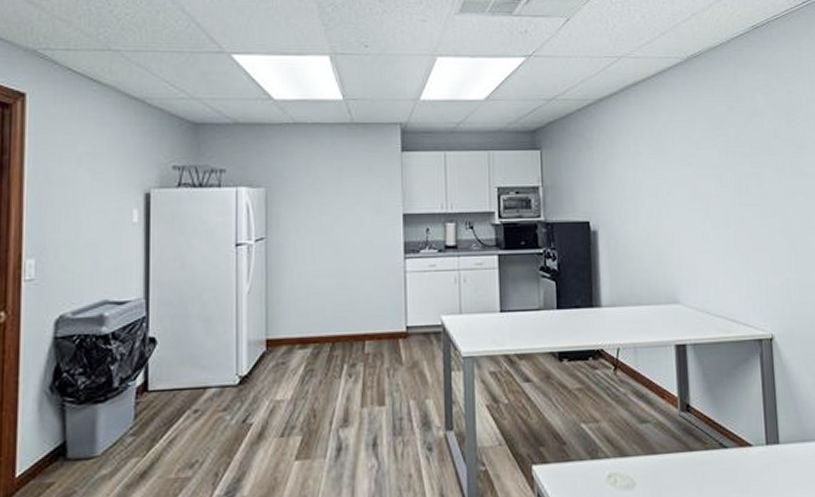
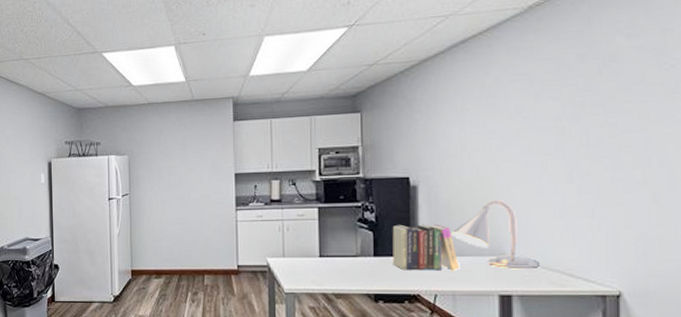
books: none [574,271,640,324] -> present [392,224,460,271]
table lamp: none [631,246,708,316] -> present [452,200,539,268]

